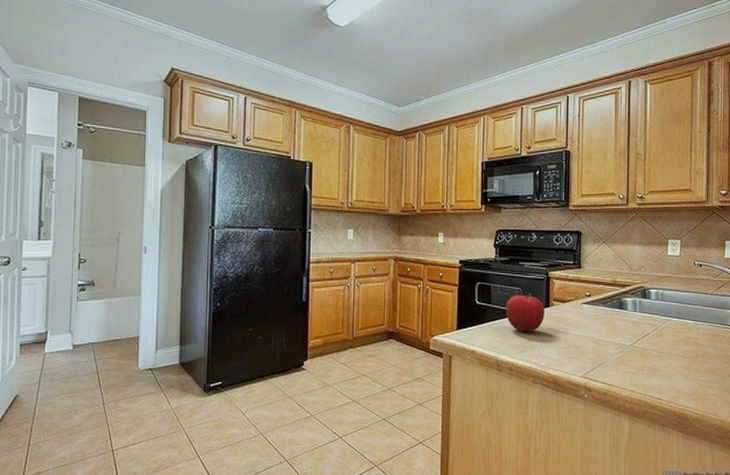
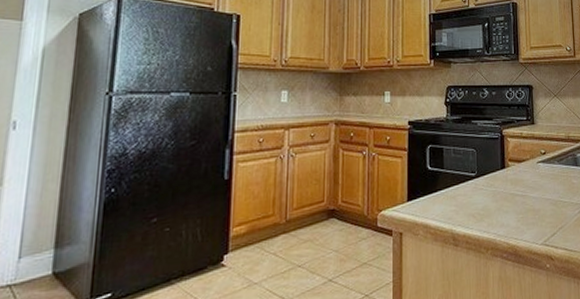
fruit: present [505,293,545,333] -> none [459,154,501,199]

